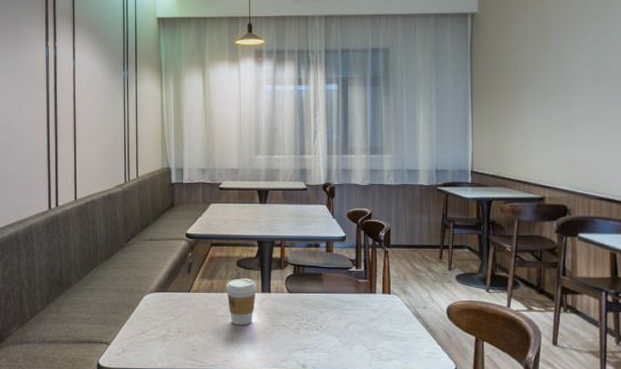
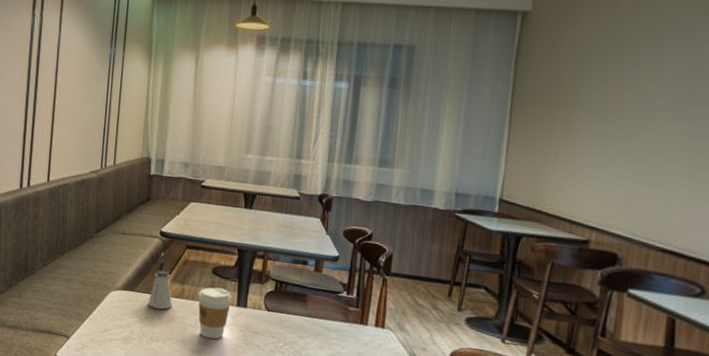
saltshaker: none [181,269,204,305] -> present [148,270,173,310]

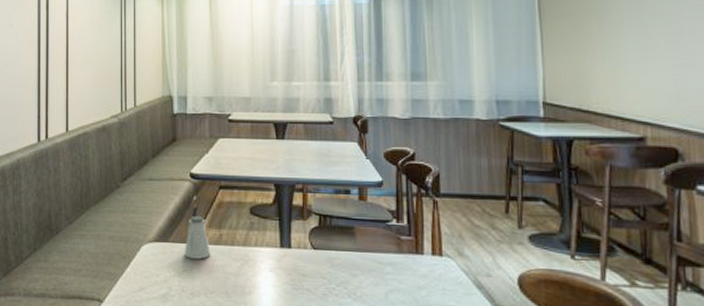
coffee cup: present [198,287,232,339] -> none [238,229,274,287]

